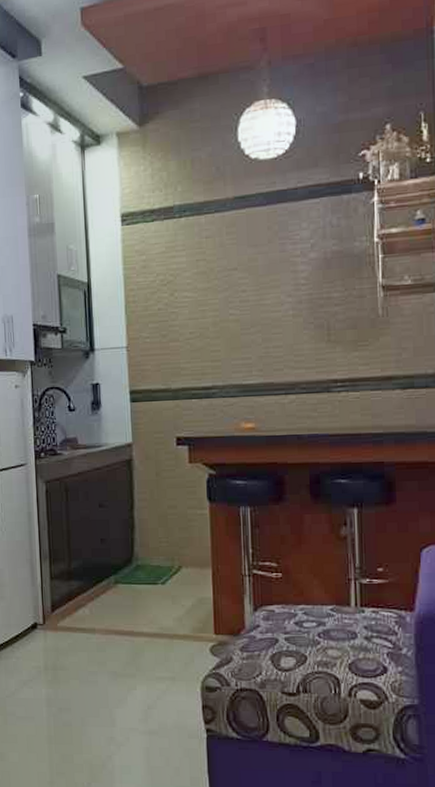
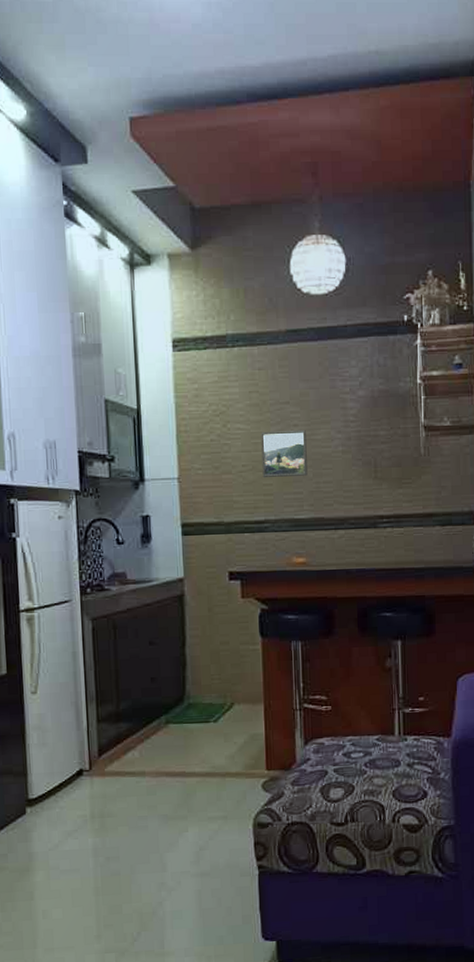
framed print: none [208,296,256,344] -> present [261,430,308,477]

